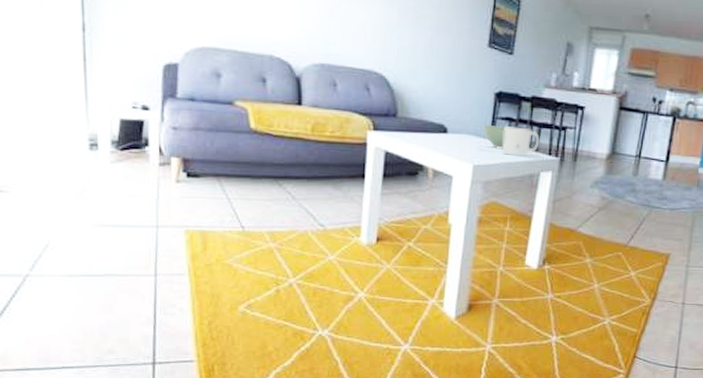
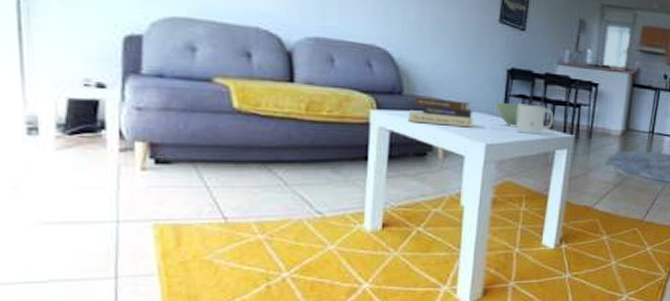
books: none [402,119,462,149] -> present [408,97,473,128]

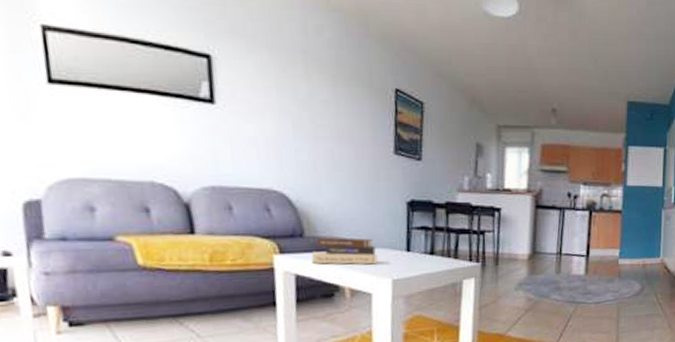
bowl: present [494,101,519,126] -> none [397,235,423,259]
mug: present [516,102,554,135] -> none [420,234,459,267]

